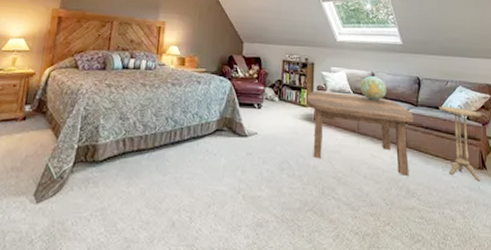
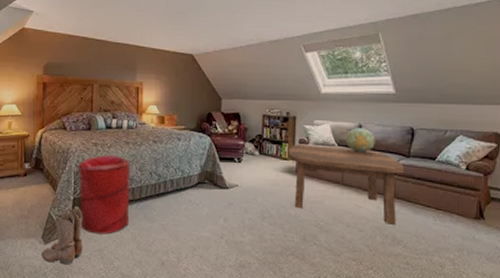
boots: none [30,156,87,229] -> present [42,206,83,265]
laundry hamper: none [82,97,145,190] -> present [78,154,130,235]
side table: present [439,106,482,182] -> none [434,156,484,231]

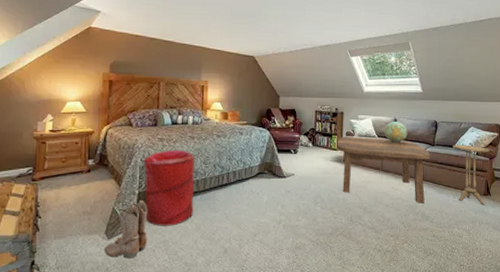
side table: none [434,156,484,231] -> present [453,144,490,205]

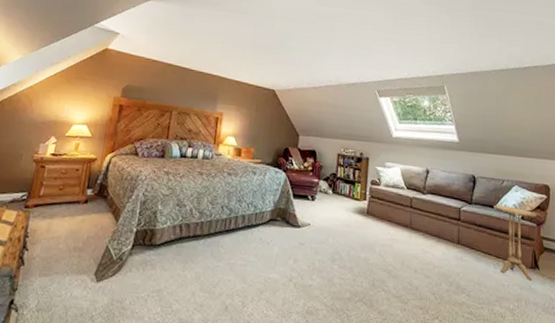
boots: present [104,200,148,259] -> none [91,240,145,308]
laundry hamper: present [143,149,194,226] -> none [141,185,201,273]
coffee table: present [337,137,431,203] -> none [360,186,468,272]
decorative globe: present [384,122,407,142] -> none [414,173,441,197]

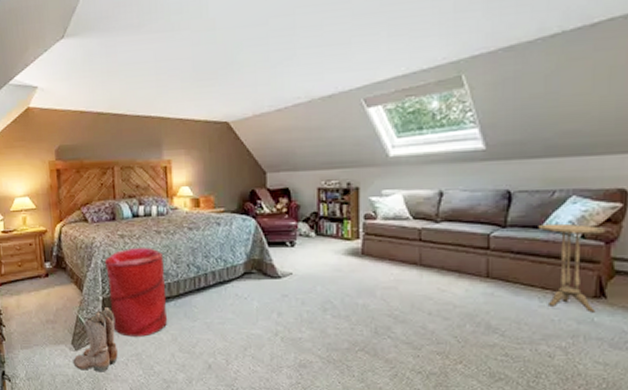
boots: none [91,240,145,308] -> present [73,307,118,372]
laundry hamper: none [141,185,201,273] -> present [104,247,168,337]

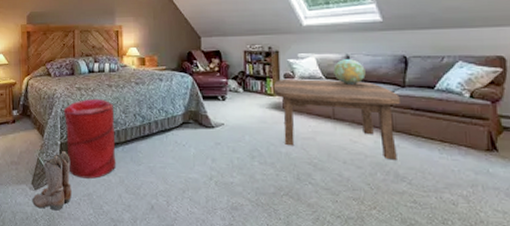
coffee table: none [351,220,501,310] -> present [273,79,401,160]
decorative globe: none [423,195,461,225] -> present [333,59,366,84]
side table: present [538,223,606,313] -> none [432,84,491,164]

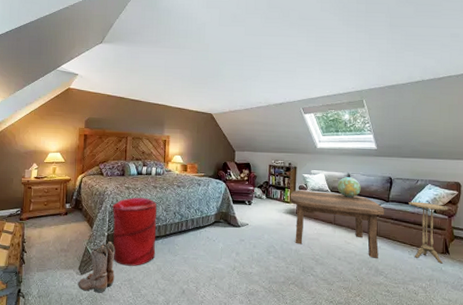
side table: none [432,84,491,164] -> present [408,201,448,264]

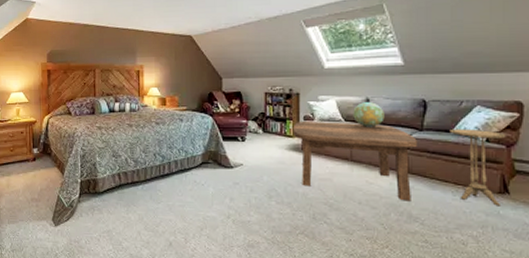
boots: present [78,242,115,293] -> none [53,189,91,246]
laundry hamper: present [112,197,157,266] -> none [83,137,136,216]

